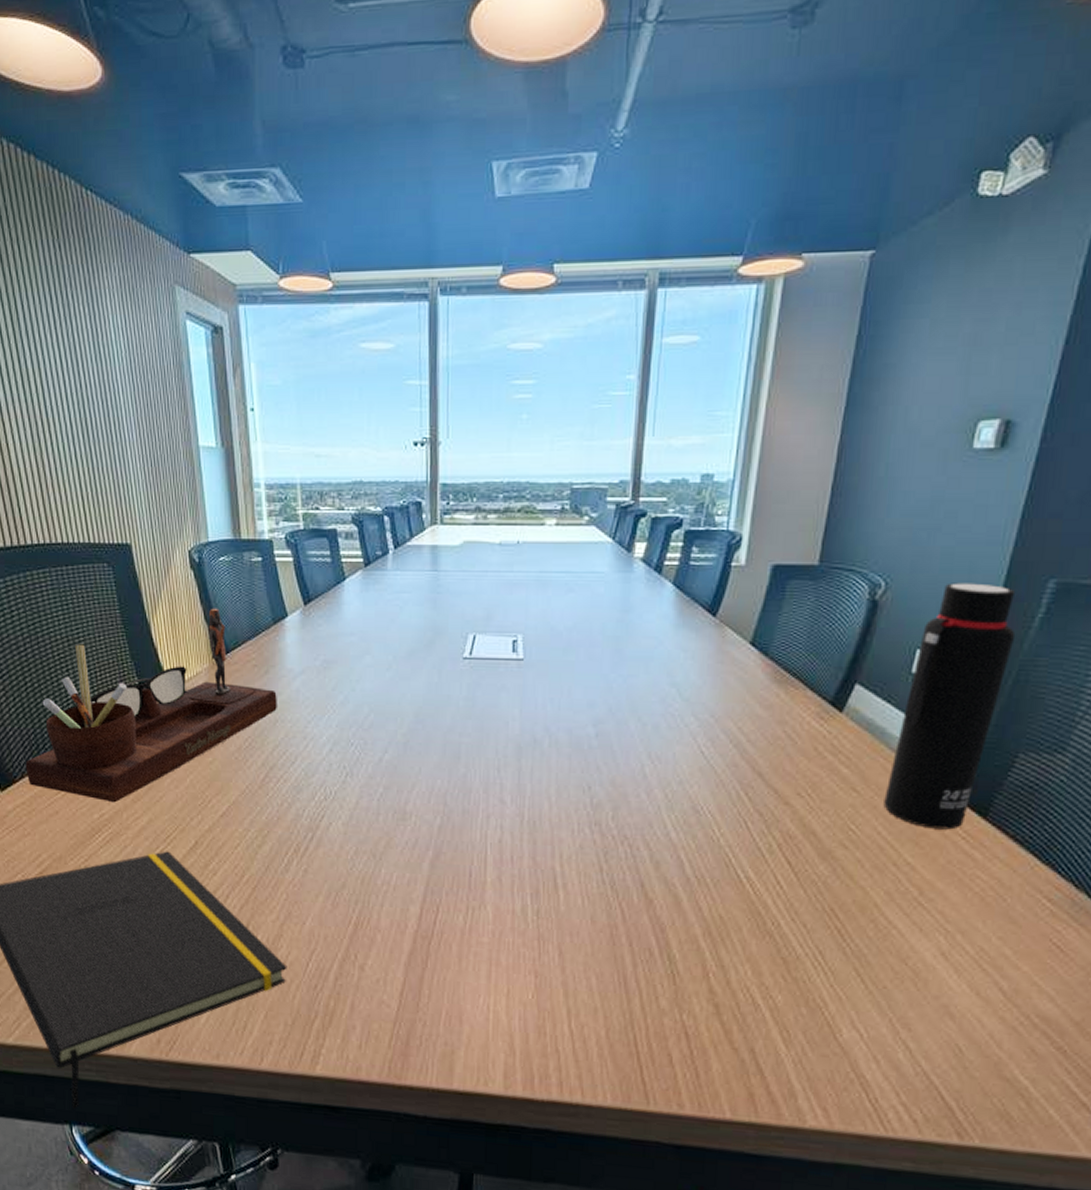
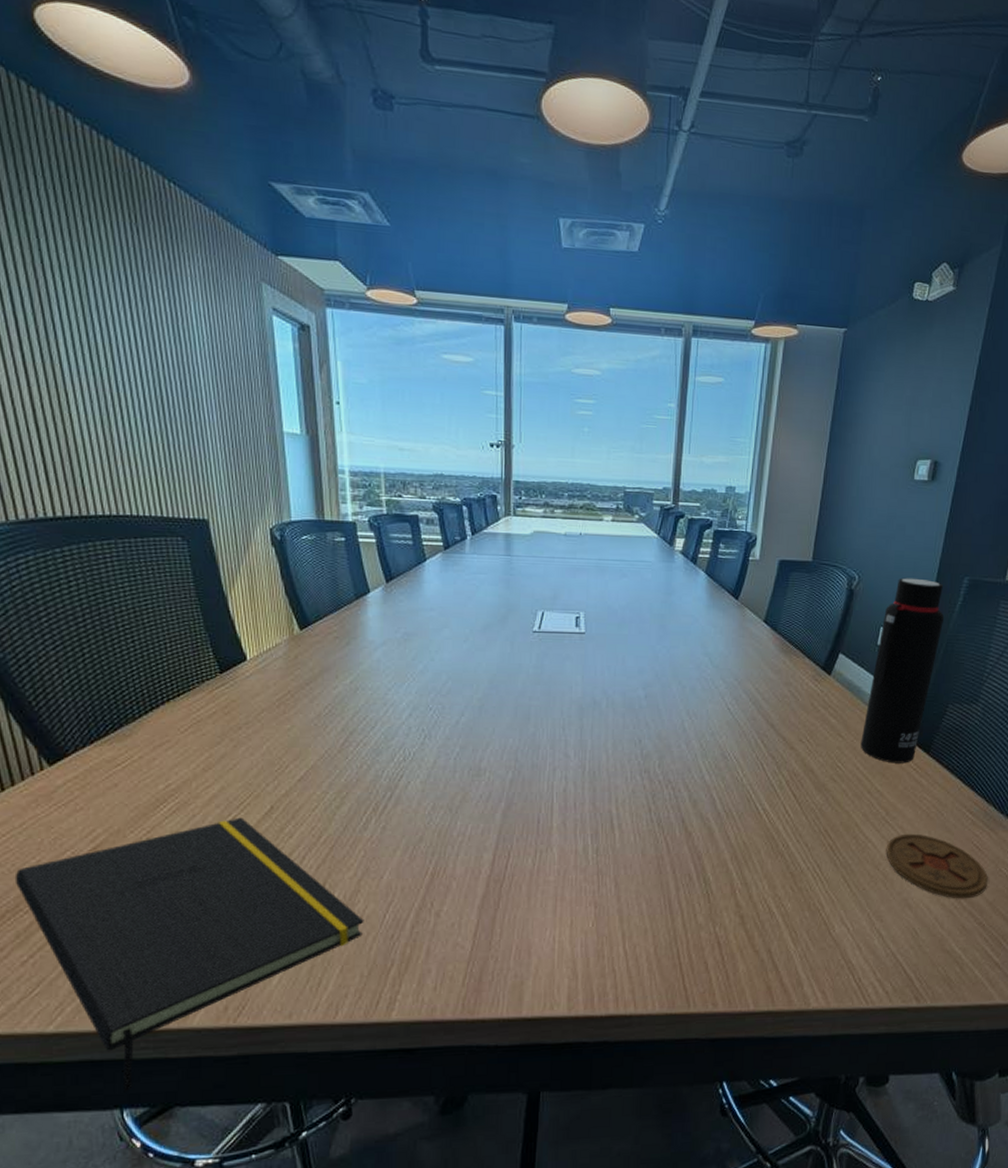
desk organizer: present [25,608,277,803] -> none [80,583,358,773]
coaster: none [917,921,1074,1014] -> present [886,833,988,899]

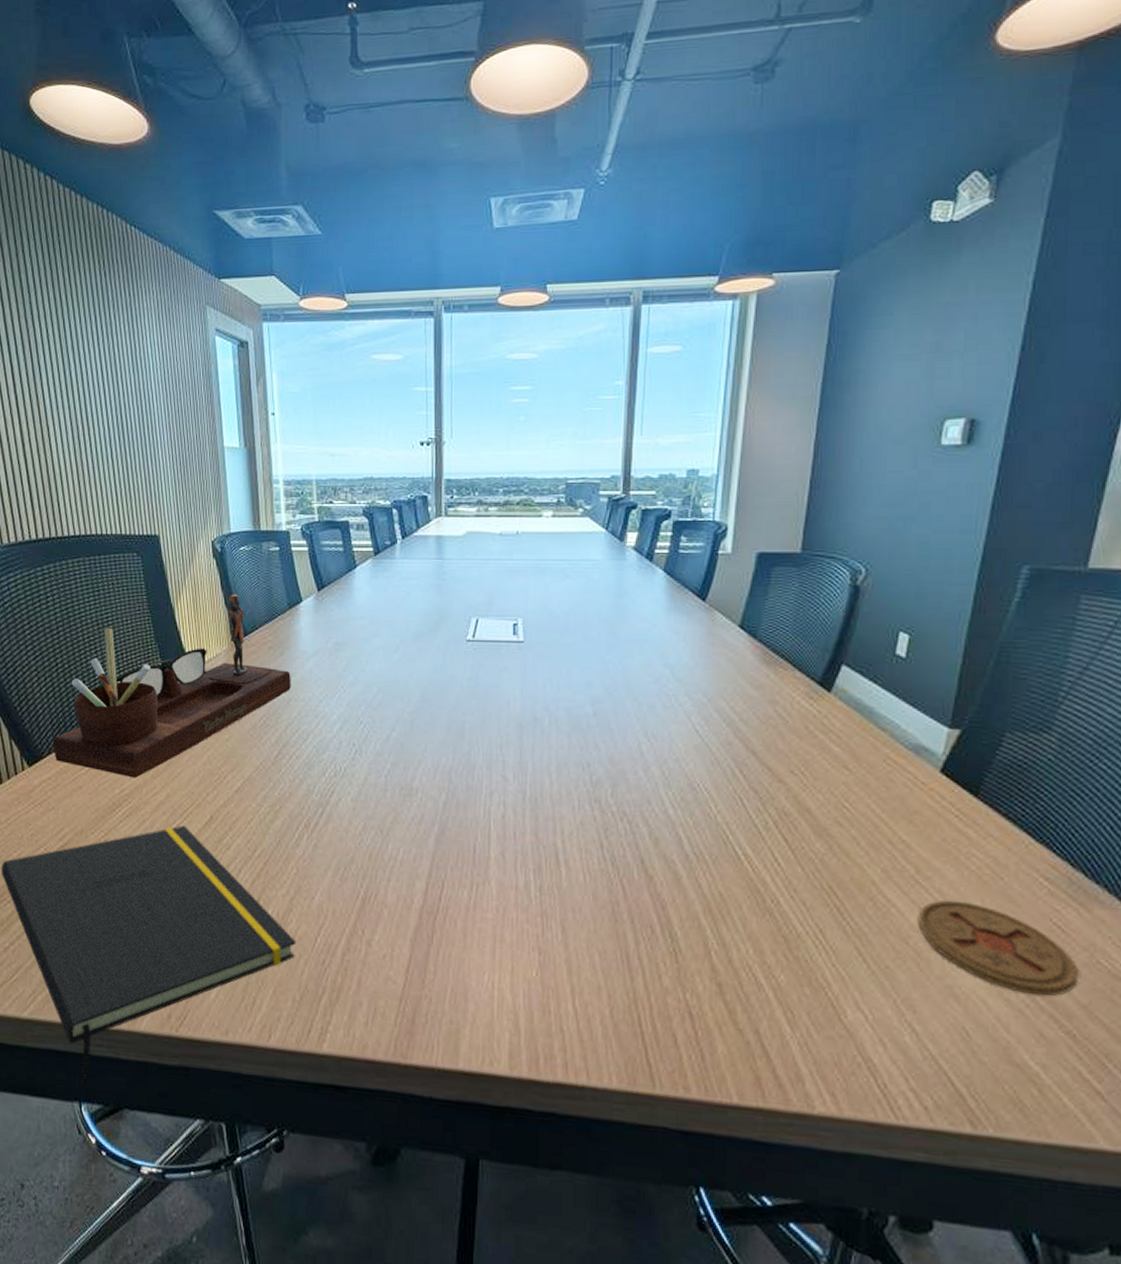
desk organizer: none [80,583,358,773] -> present [53,594,291,778]
water bottle: present [860,577,945,763] -> none [876,569,994,808]

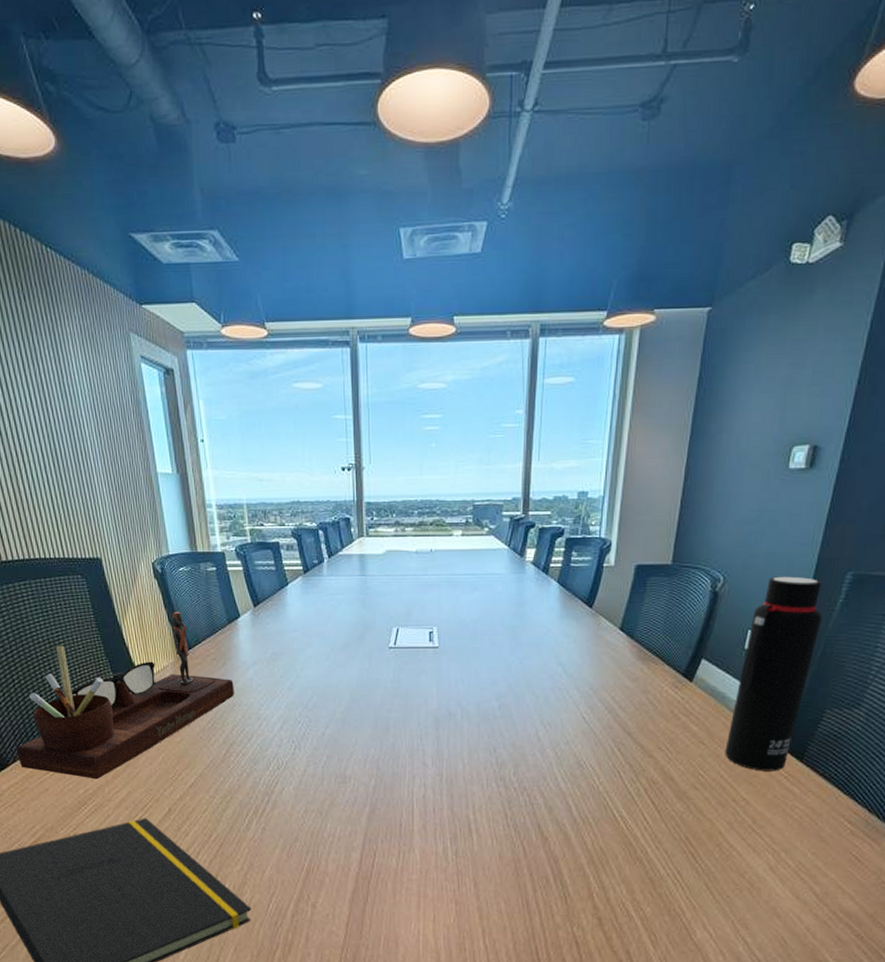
water bottle: none [876,569,994,808] -> present [725,576,823,771]
coaster: present [917,900,1078,996] -> none [752,842,868,910]

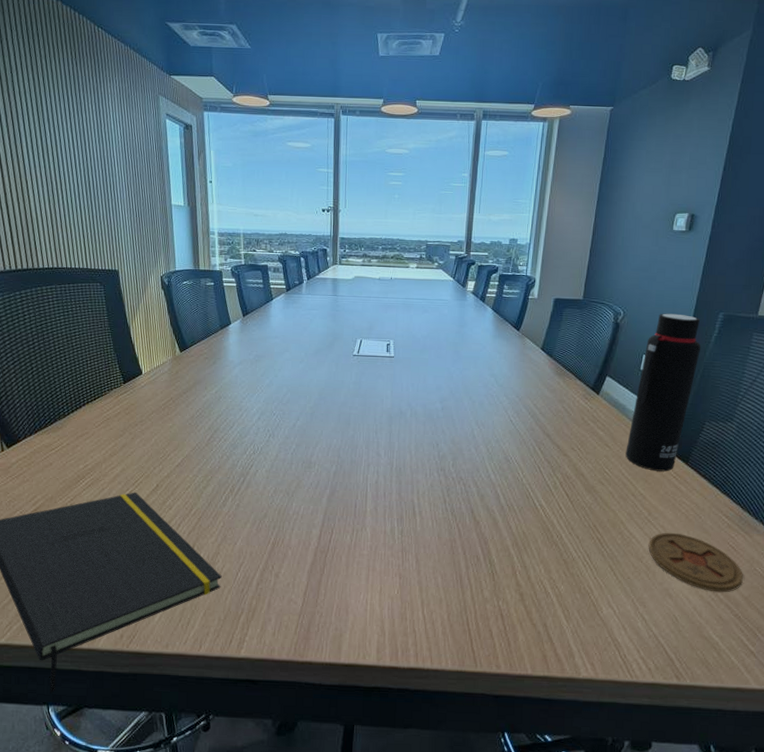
desk organizer: present [16,611,234,779] -> none [28,317,221,457]
coaster: none [752,842,868,910] -> present [648,532,743,593]

